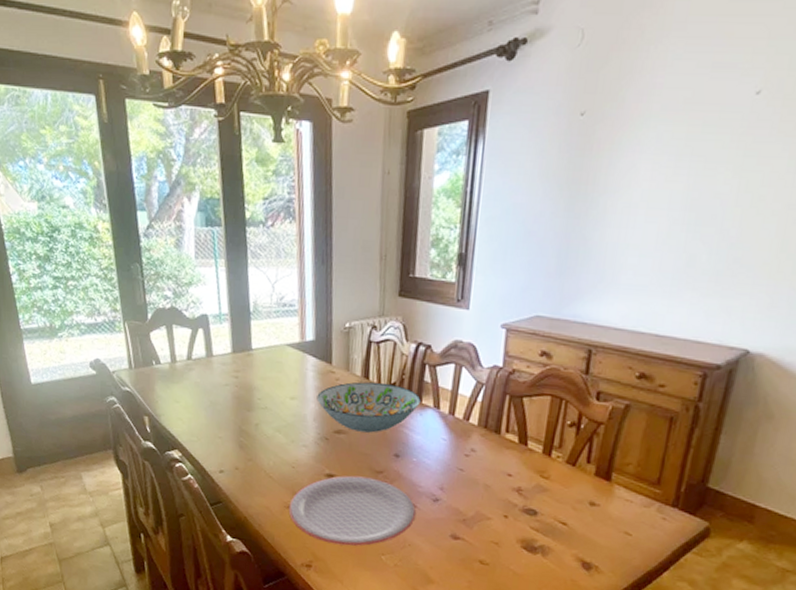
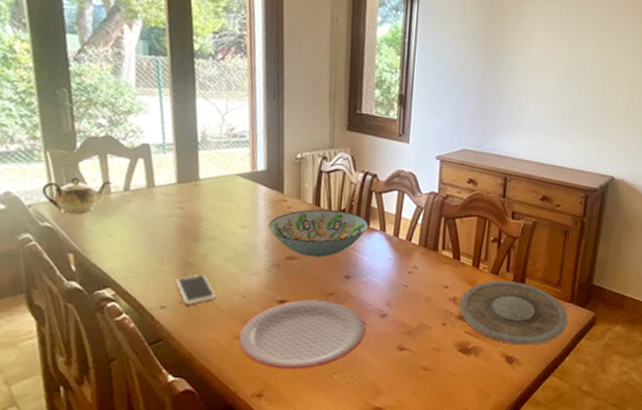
teapot: none [122,346,178,381] -> present [41,177,113,215]
smartphone: none [232,443,269,471] -> present [176,275,217,305]
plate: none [525,472,669,553] -> present [459,281,568,345]

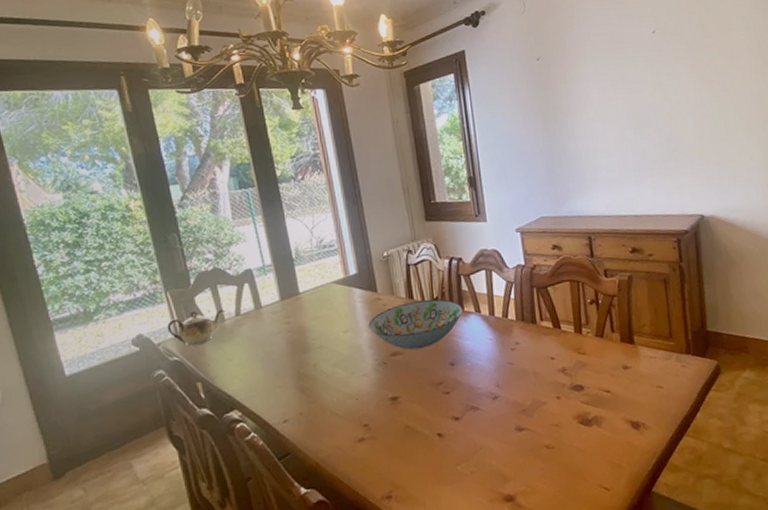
smartphone: present [176,275,217,305] -> none [294,384,333,415]
plate: present [238,299,365,370] -> none [359,390,480,468]
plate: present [459,281,568,345] -> none [570,341,690,409]

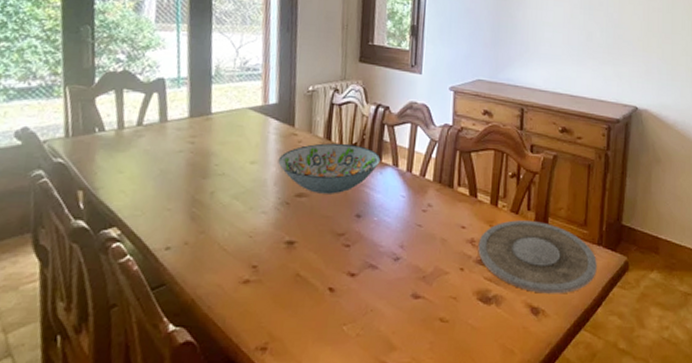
teapot: present [167,309,225,346] -> none [57,112,127,151]
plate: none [570,341,690,409] -> present [478,220,597,294]

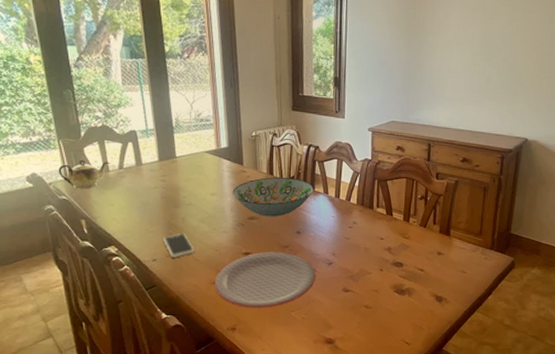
teapot: none [57,112,127,151] -> present [58,159,110,189]
smartphone: none [182,213,223,246] -> present [163,234,195,257]
plate: none [243,240,377,320] -> present [214,252,315,308]
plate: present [478,220,597,294] -> none [394,232,489,286]

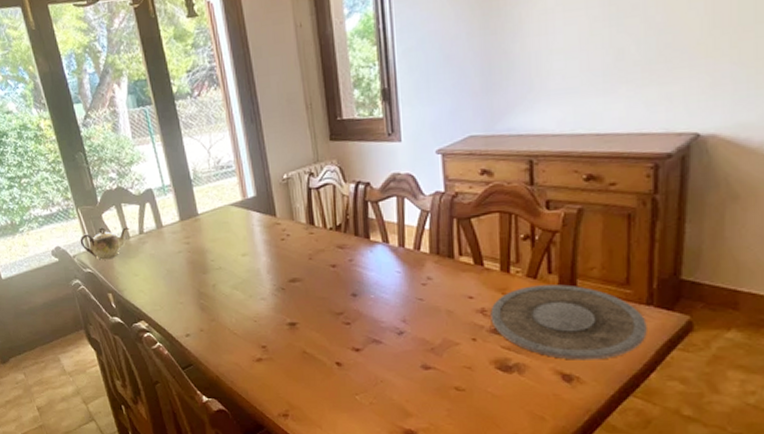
smartphone: present [163,234,195,257] -> none [195,303,231,332]
plate: present [214,252,315,308] -> none [257,320,382,391]
decorative bowl: present [232,177,314,217] -> none [267,226,369,277]
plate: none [394,232,489,286] -> present [490,284,647,360]

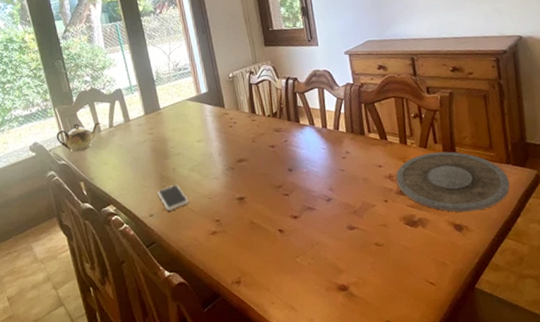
smartphone: none [195,303,231,332] -> present [157,185,189,211]

